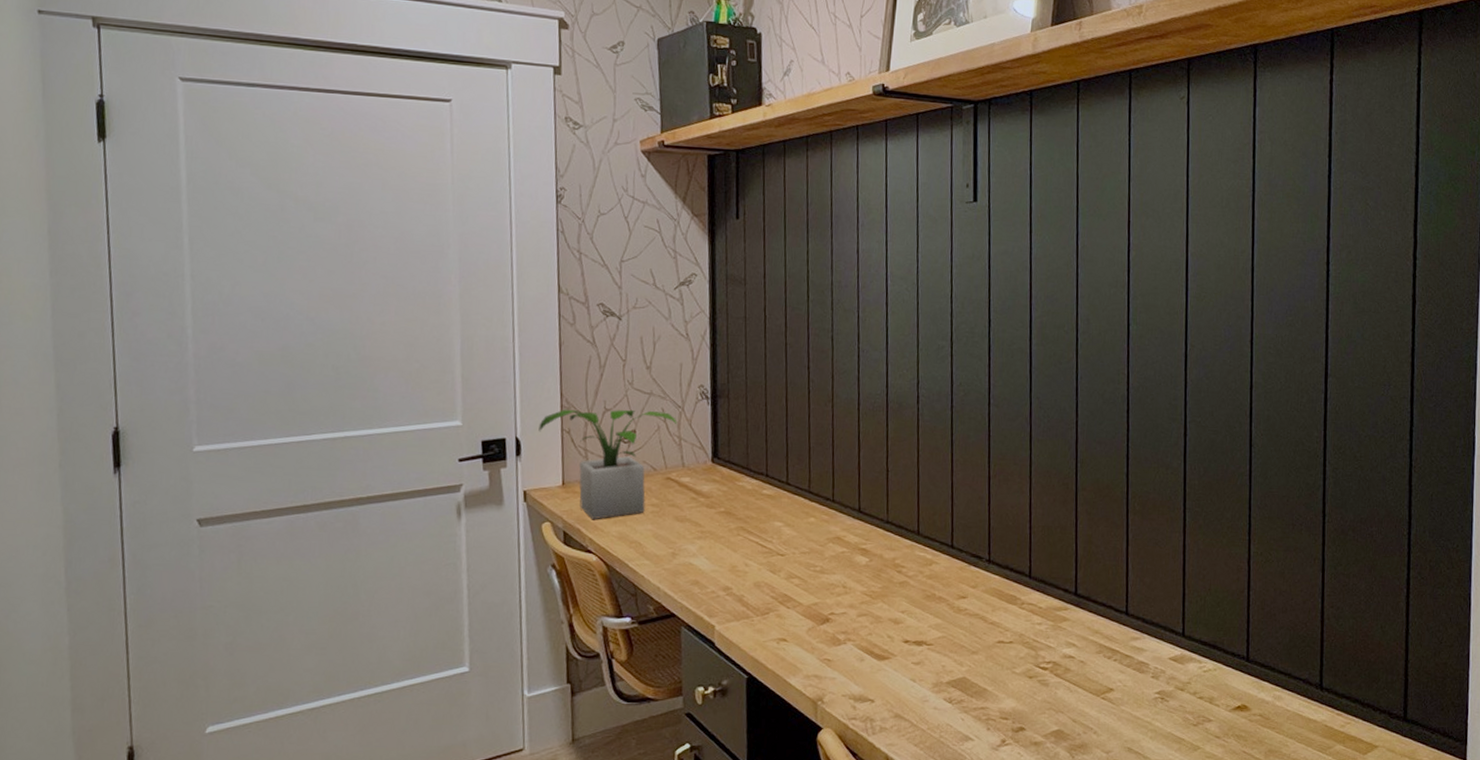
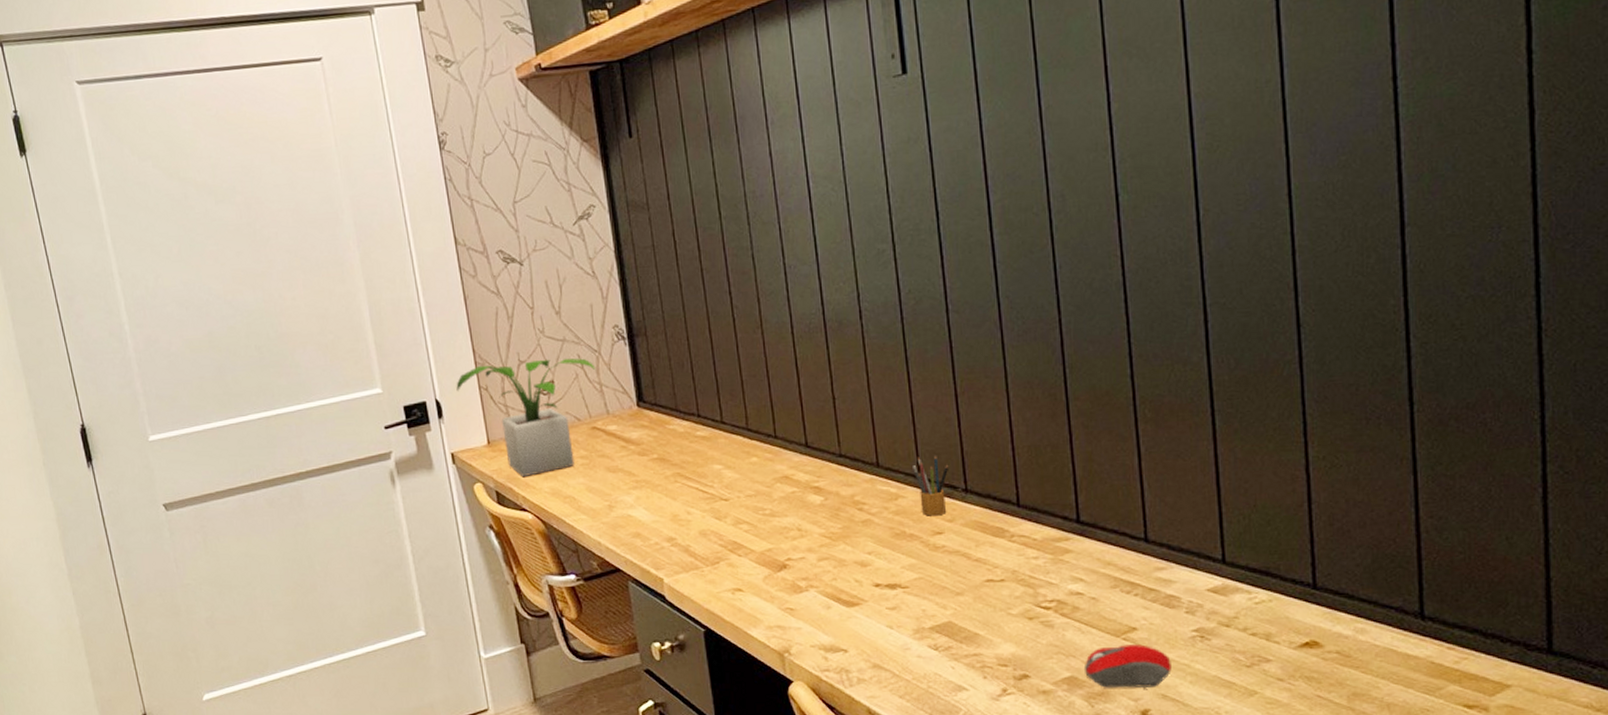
pencil box: none [947,528,978,582] -> present [913,455,949,516]
computer mouse: none [1069,703,1138,741] -> present [1083,644,1172,688]

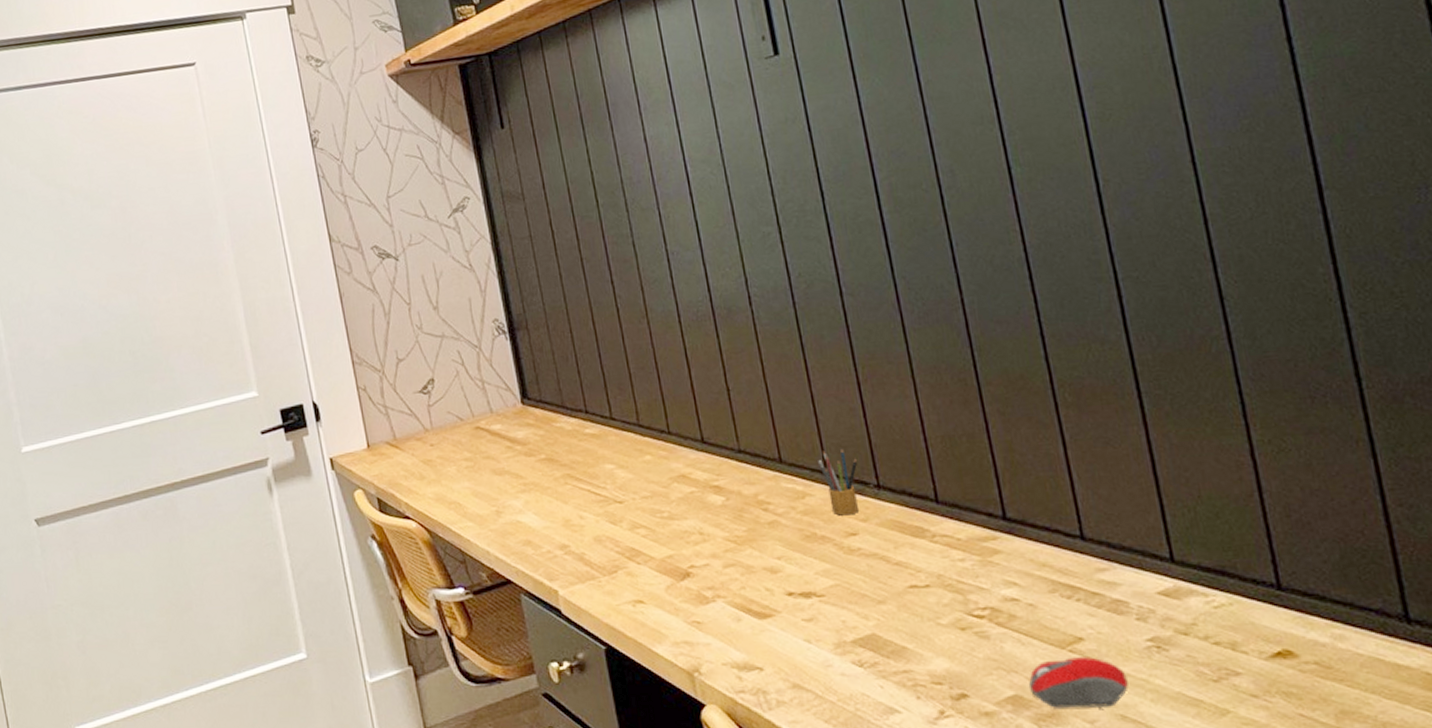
potted plant: present [456,358,596,476] -> none [333,354,477,482]

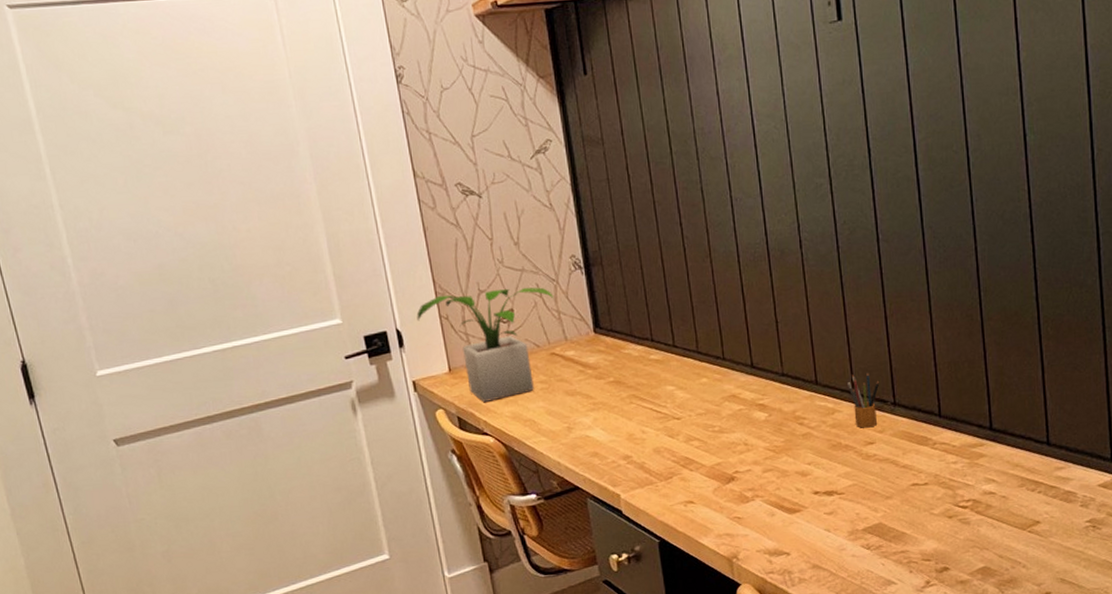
potted plant: none [333,354,477,482] -> present [416,287,554,402]
computer mouse: present [1028,657,1129,708] -> none [995,535,1069,576]

